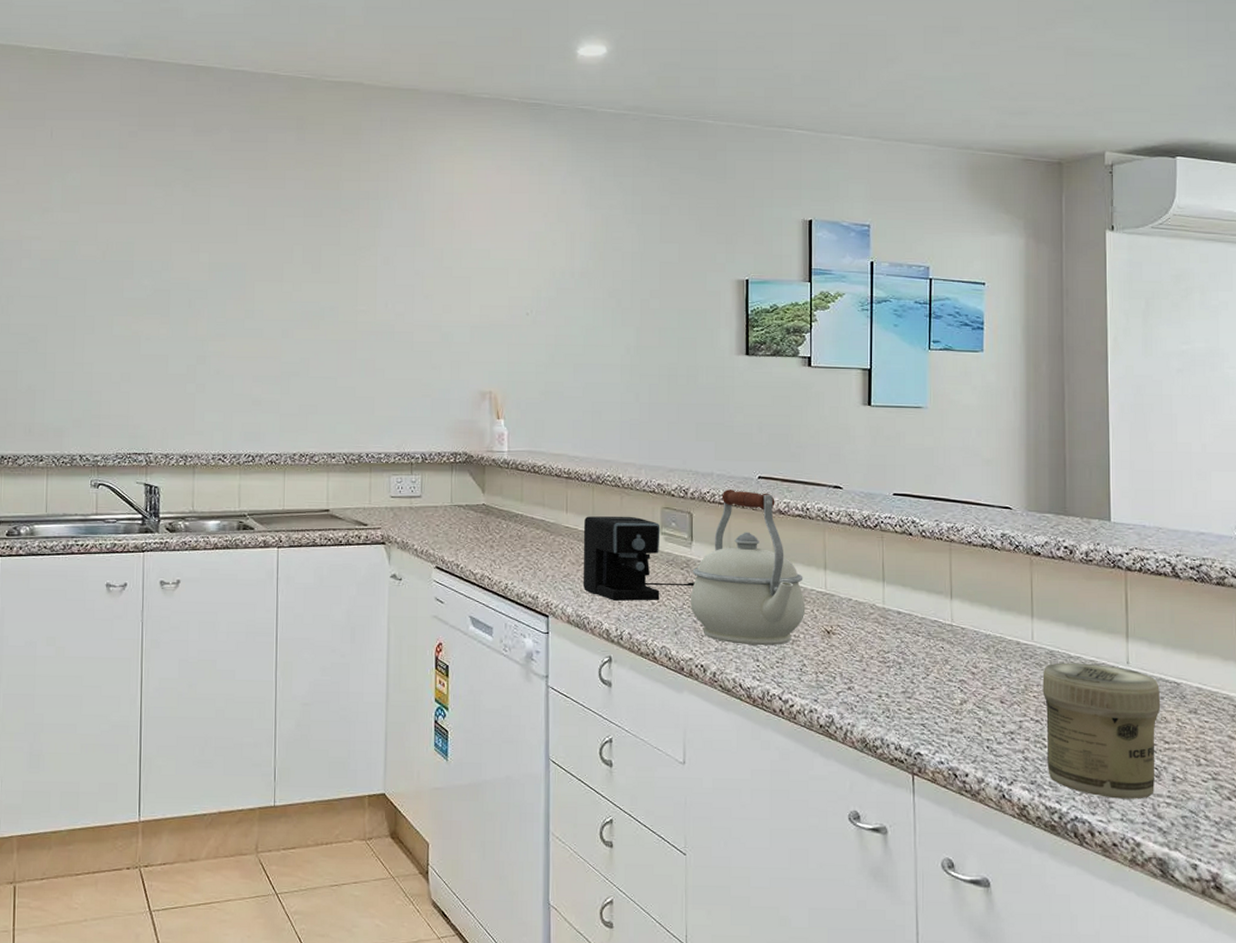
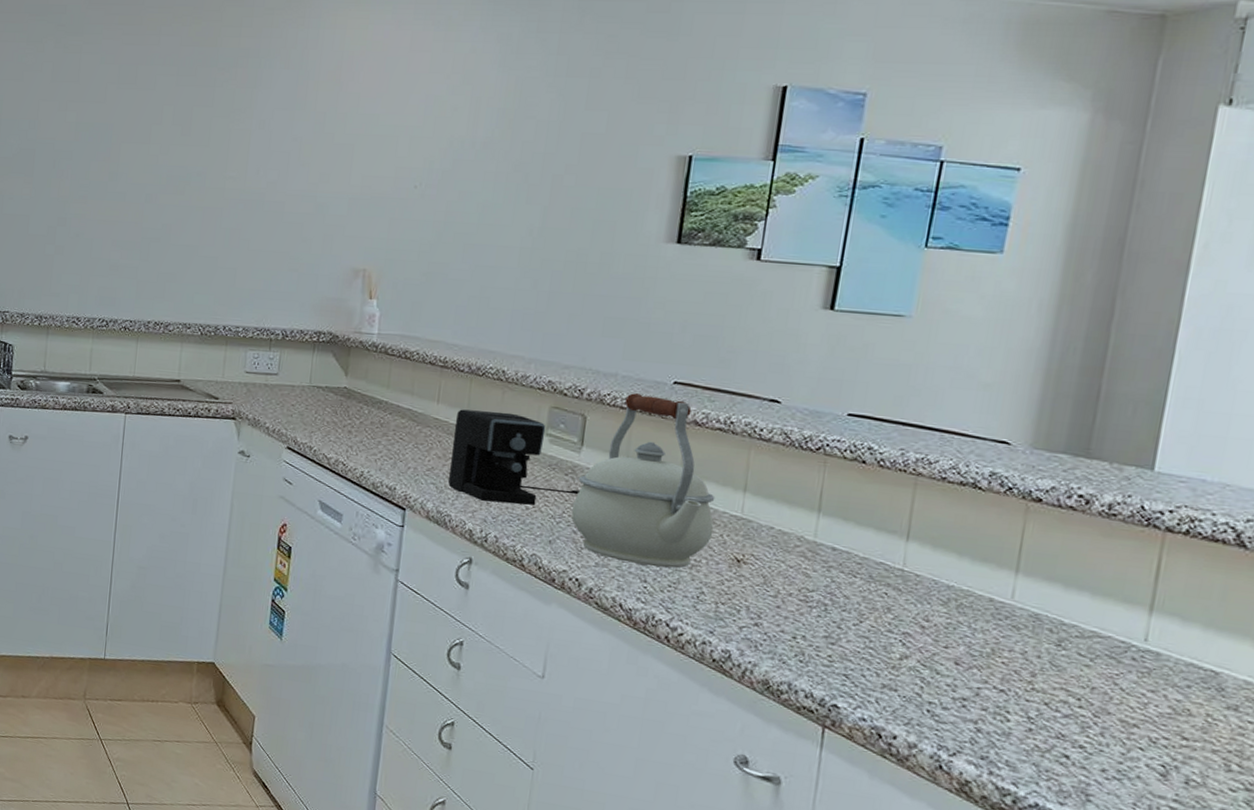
jar: present [1042,662,1161,799] -> none [1006,628,1188,798]

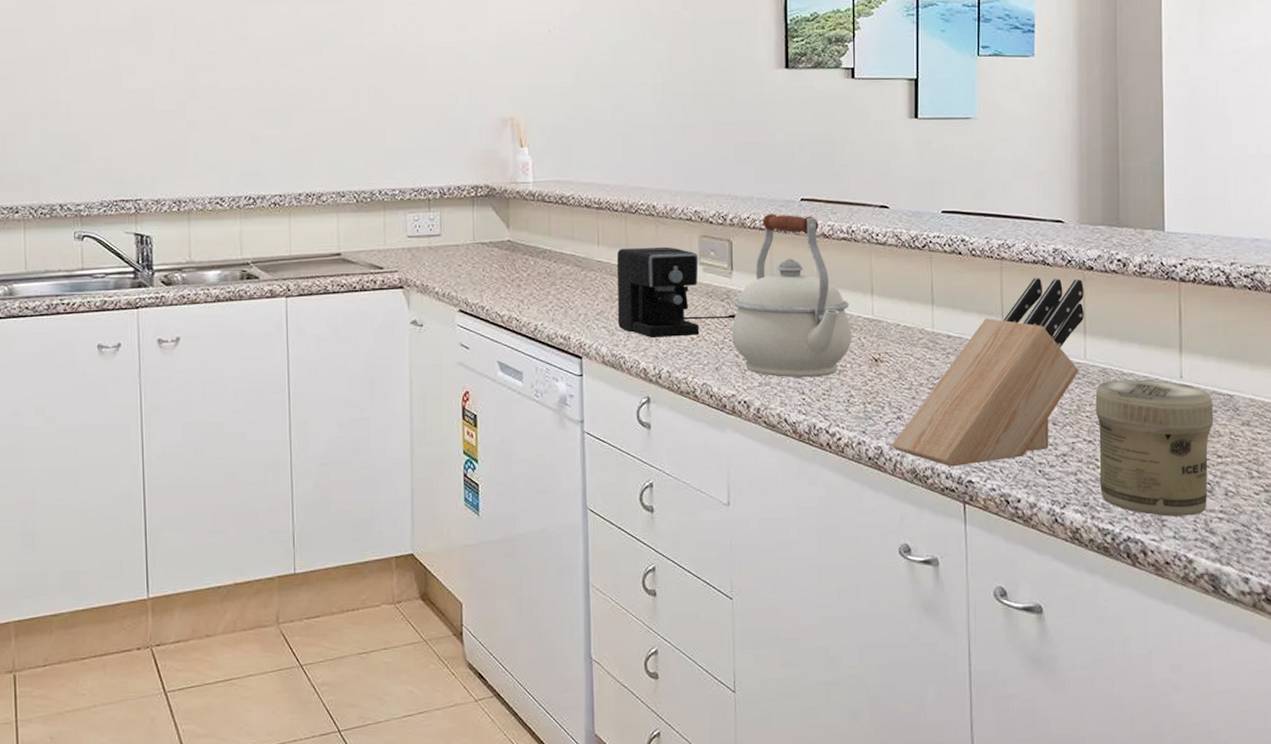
knife block: none [743,501,1025,691] -> present [892,278,1084,467]
jar: none [1006,628,1188,798] -> present [1095,379,1214,517]

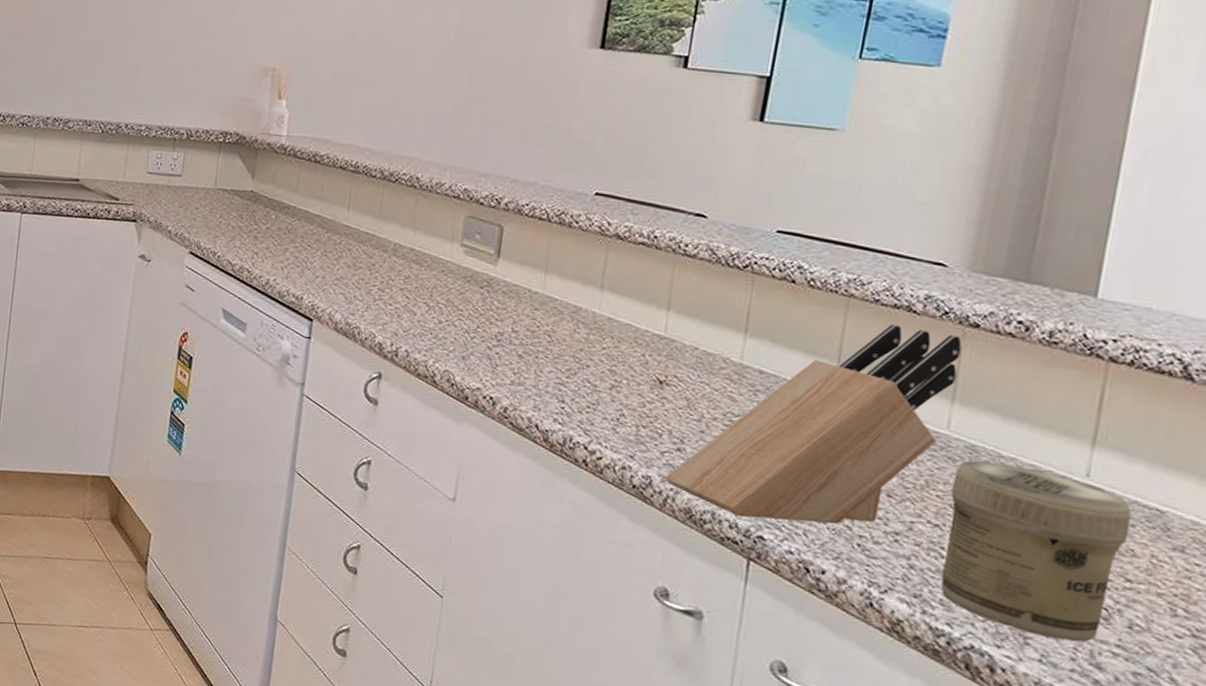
coffee maker: present [616,246,737,337] -> none [357,216,497,319]
kettle: present [731,214,852,378] -> none [486,203,637,389]

